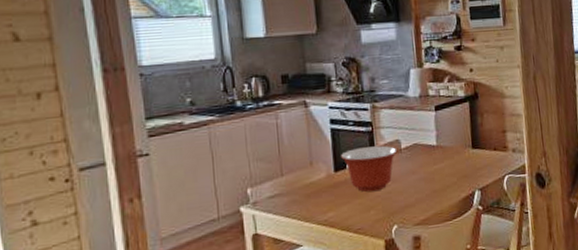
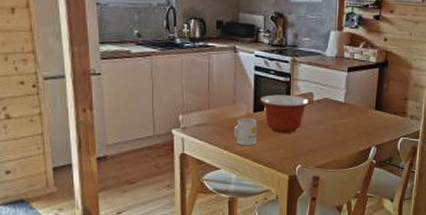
mug: none [314,178,343,213] -> present [234,117,258,145]

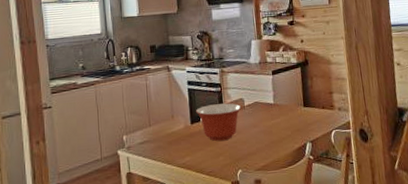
mug: present [234,117,258,145] -> none [174,129,197,157]

